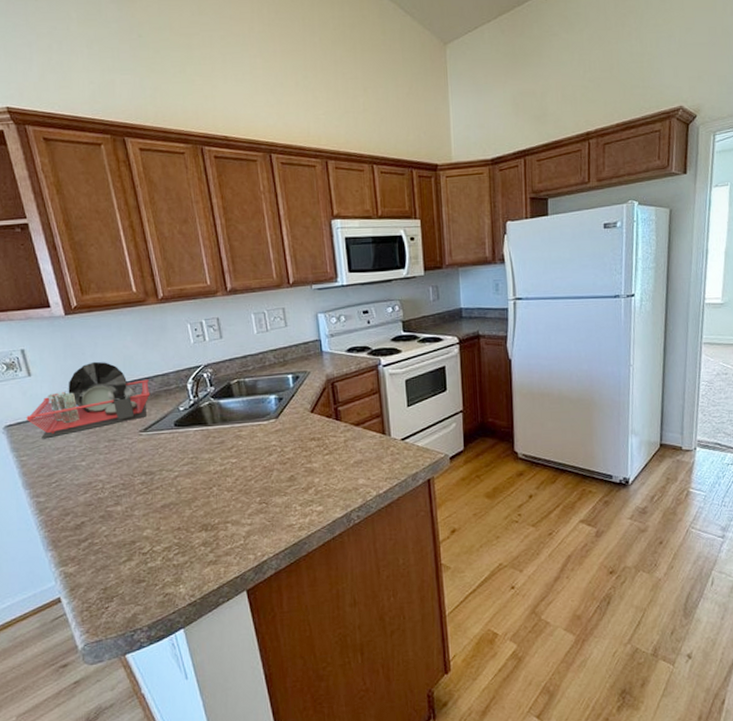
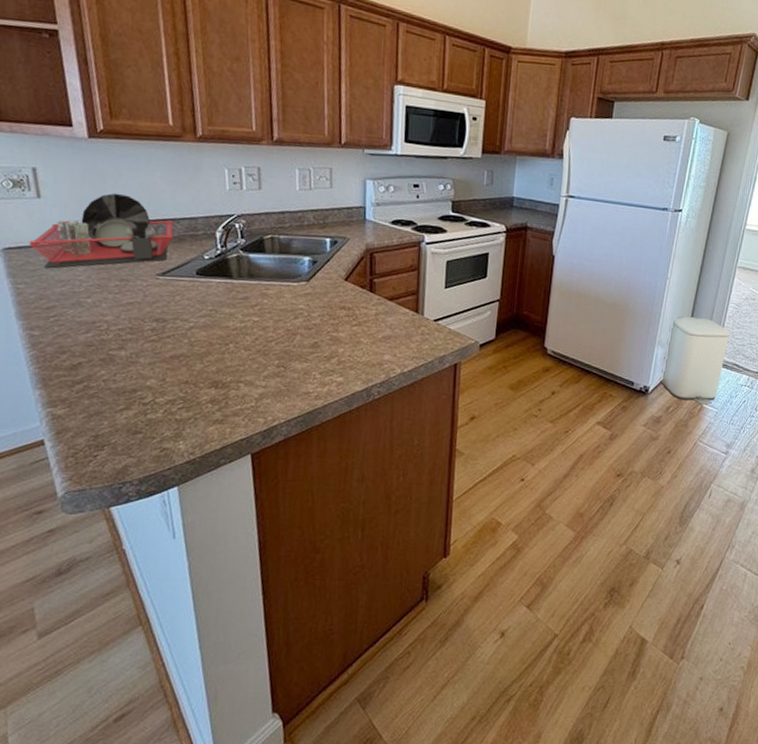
pedal bin: none [639,400,707,489] -> present [660,316,731,404]

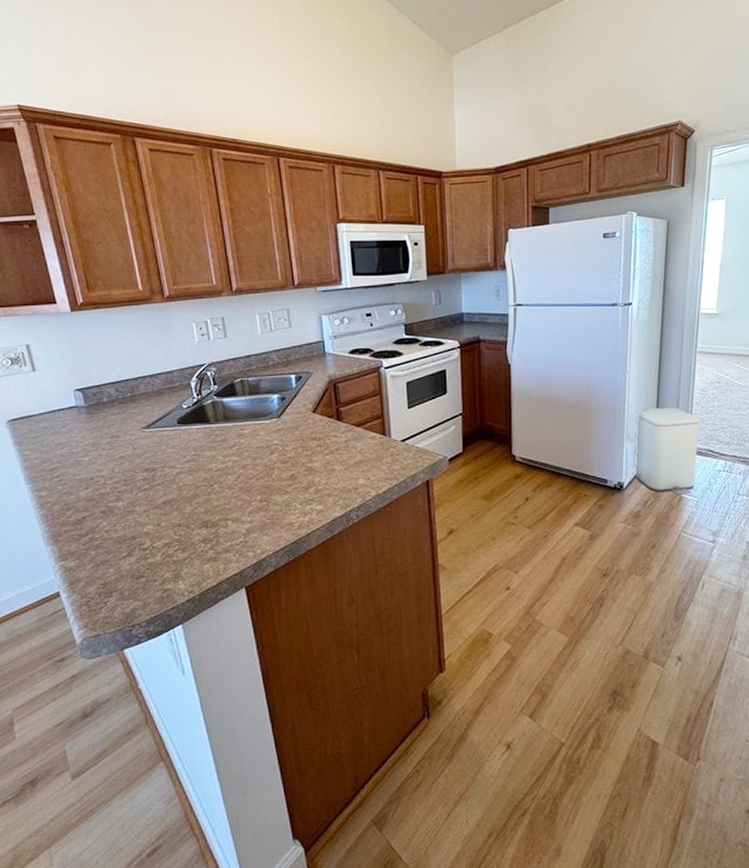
dish rack: present [29,193,174,269] -> none [30,358,154,434]

